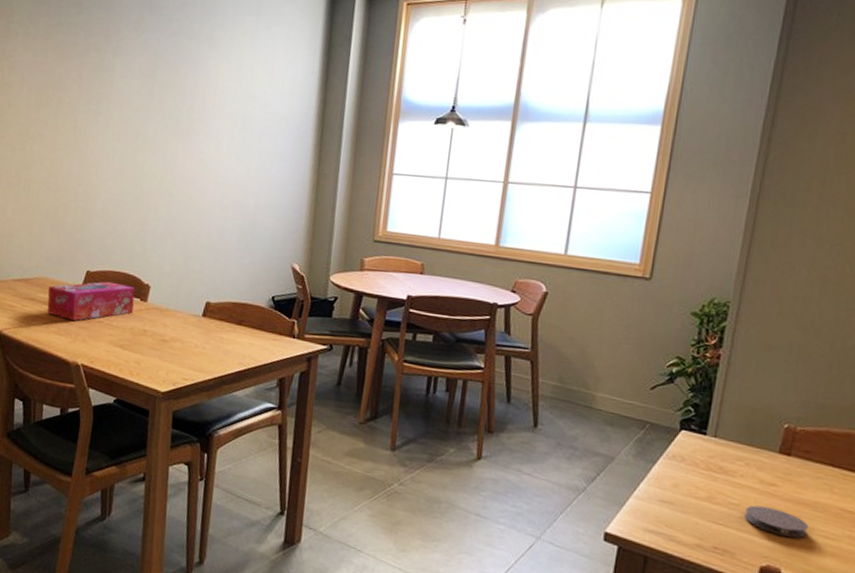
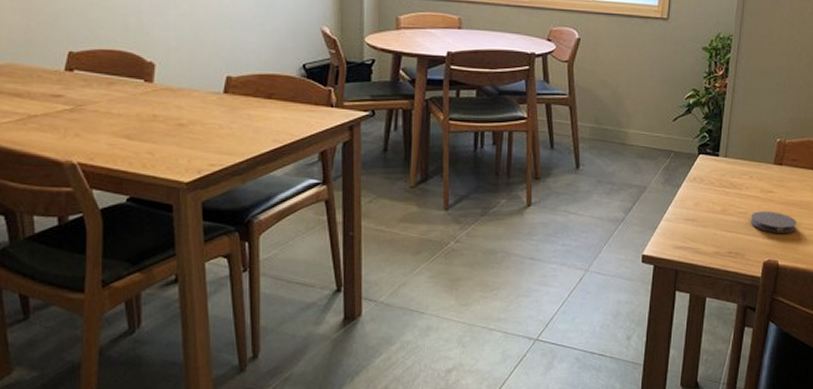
tissue box: present [47,281,135,321] -> none [18,62,138,112]

